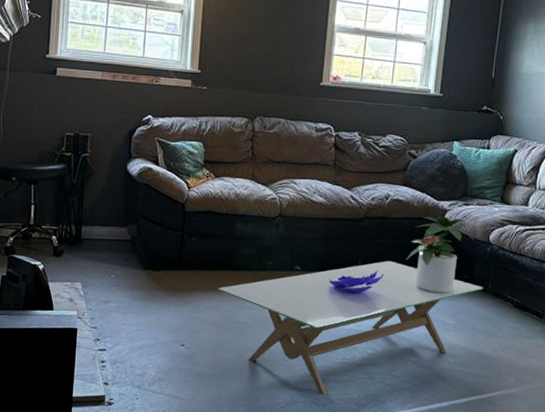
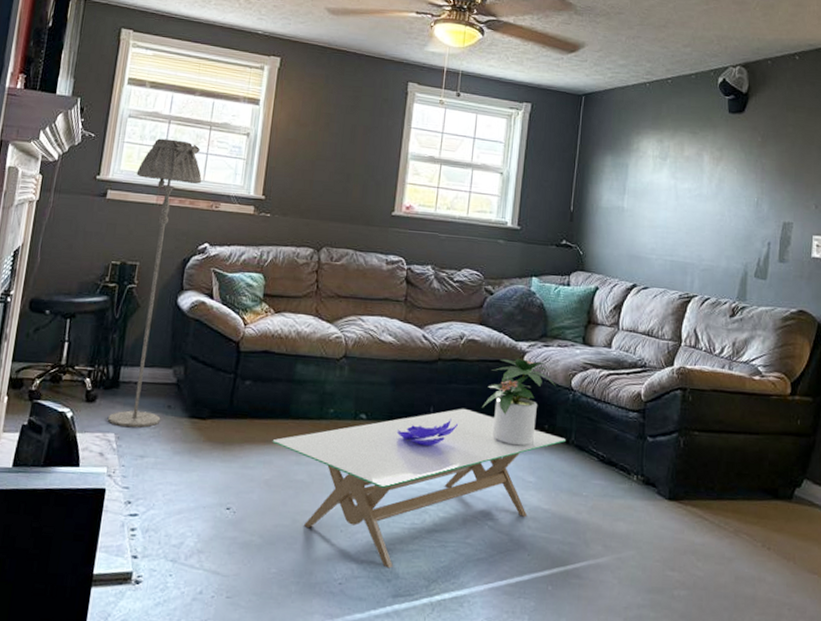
floor lamp: none [73,18,142,278] -> present [107,138,202,428]

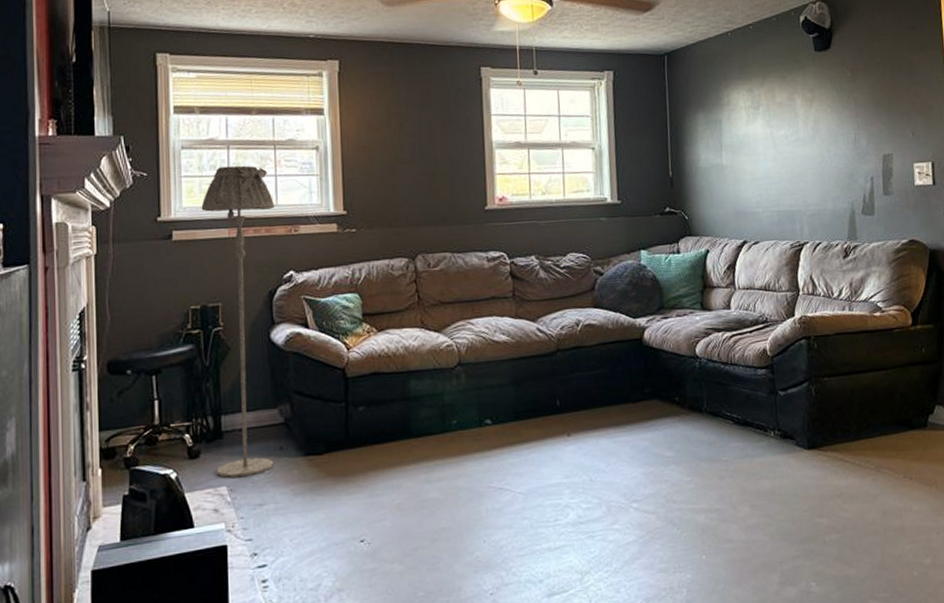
coffee table: present [272,408,566,569] -> none [397,395,698,570]
decorative bowl: present [396,417,459,447] -> none [525,407,588,441]
potted plant: present [482,358,556,446] -> none [609,334,681,424]

